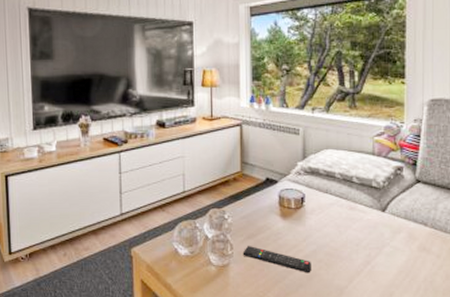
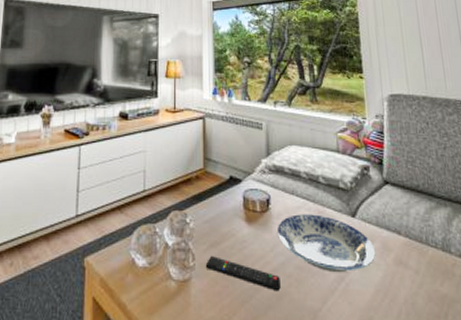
plate: none [311,210,402,258] -> present [278,214,376,273]

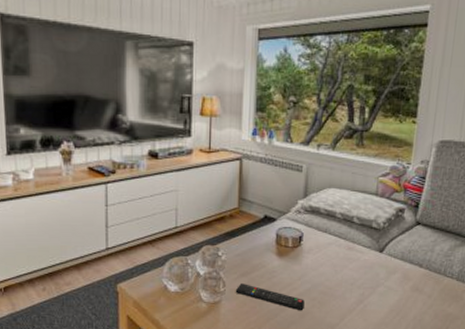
plate: present [278,214,376,273] -> none [307,249,396,297]

